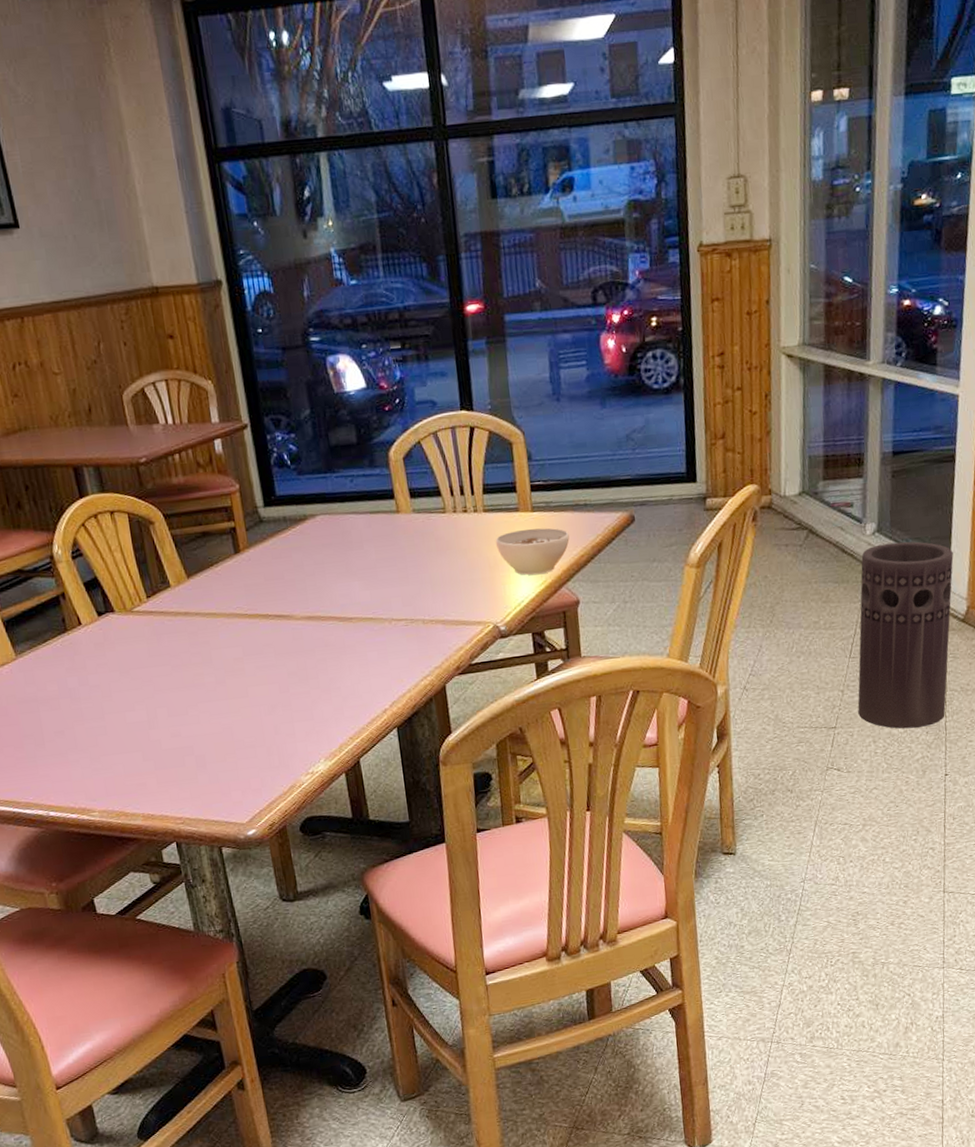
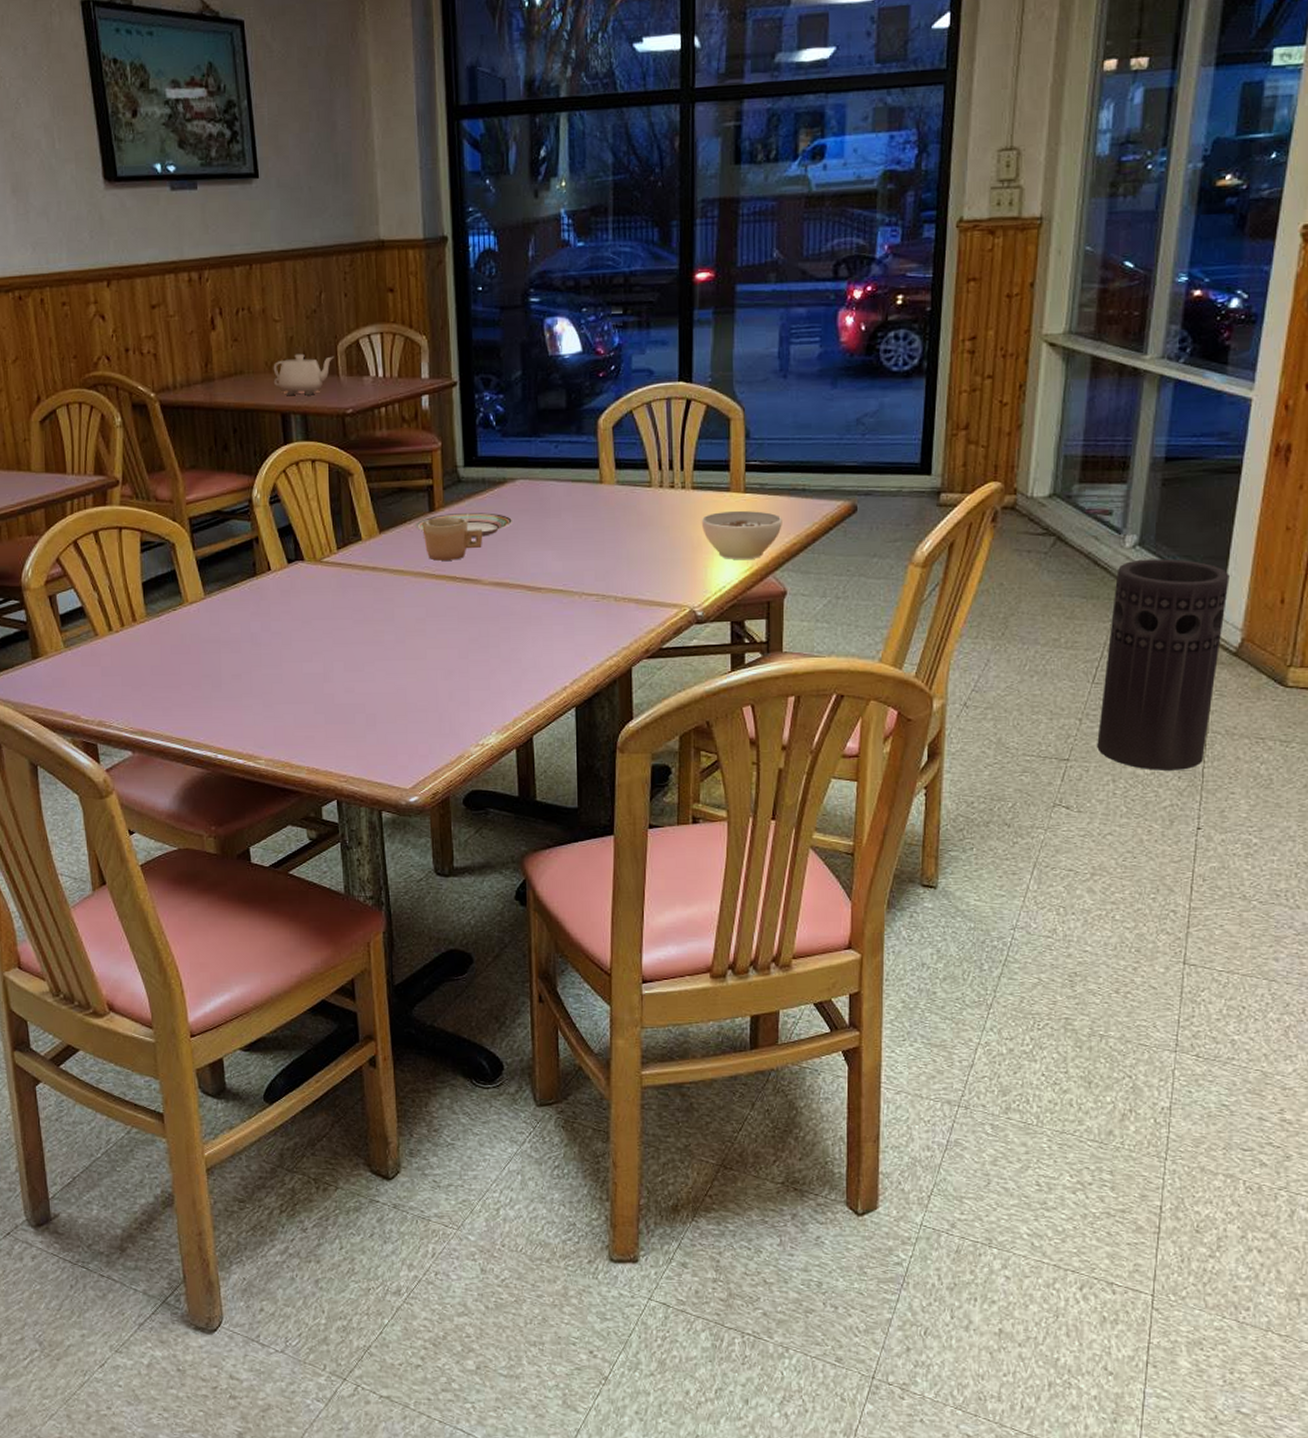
teapot: none [58,405,121,448] -> present [273,353,335,396]
plate: none [221,549,318,576] -> present [414,513,513,538]
cup: none [229,556,291,601] -> present [422,516,483,561]

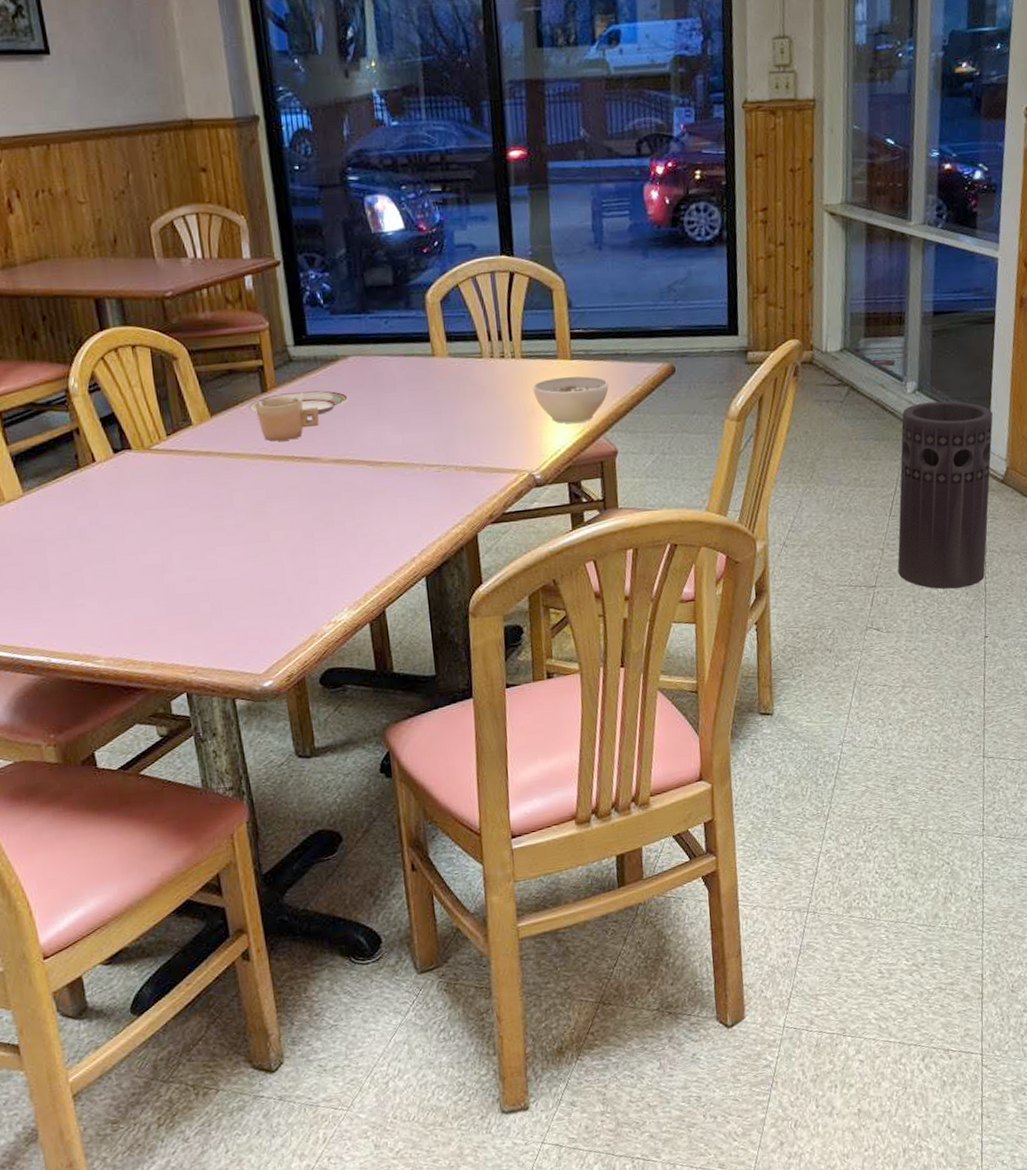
teapot: present [273,353,335,396] -> none [81,236,149,279]

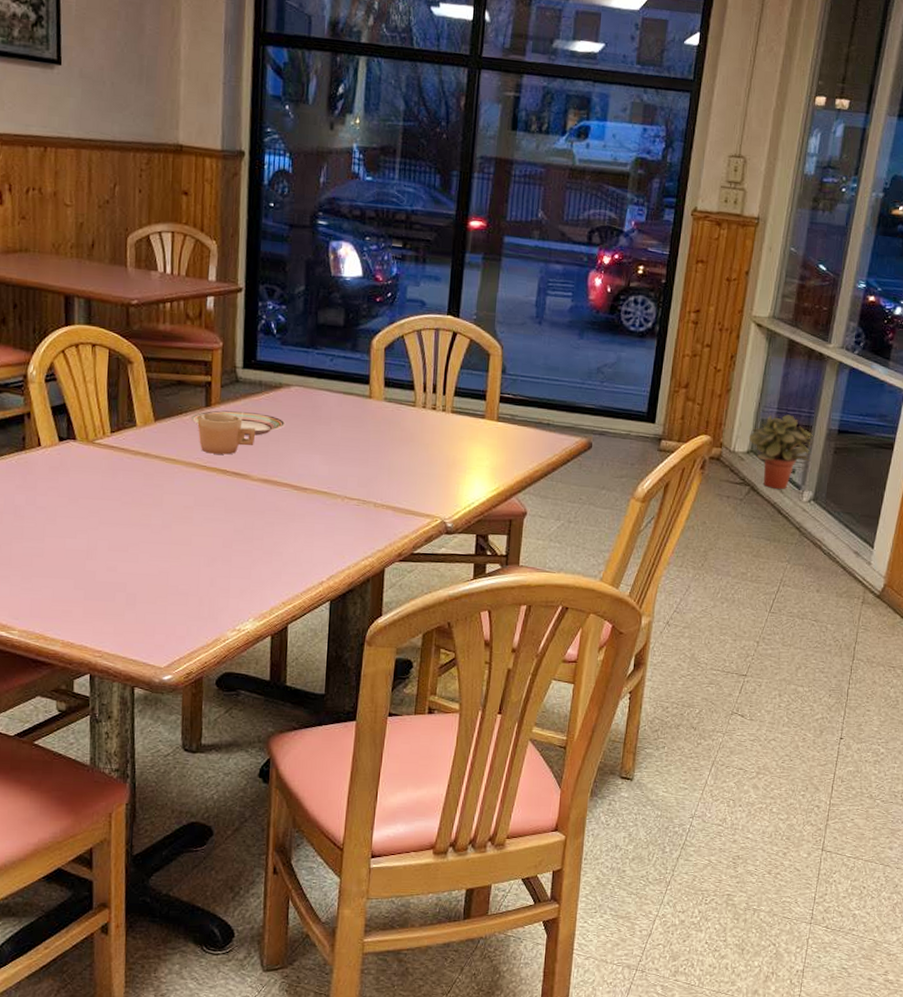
soup bowl: present [532,376,609,424] -> none [457,436,528,481]
potted plant: none [839,303,908,385] -> present [748,414,813,489]
trash can: present [897,401,993,589] -> none [769,512,879,689]

